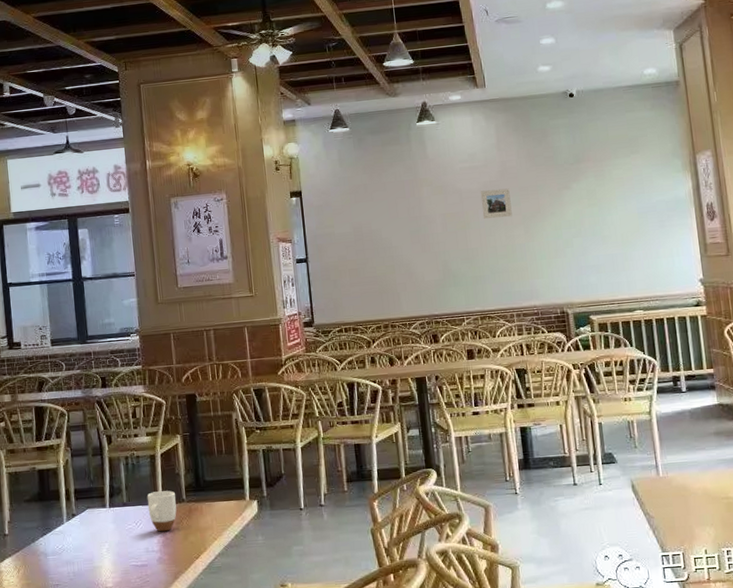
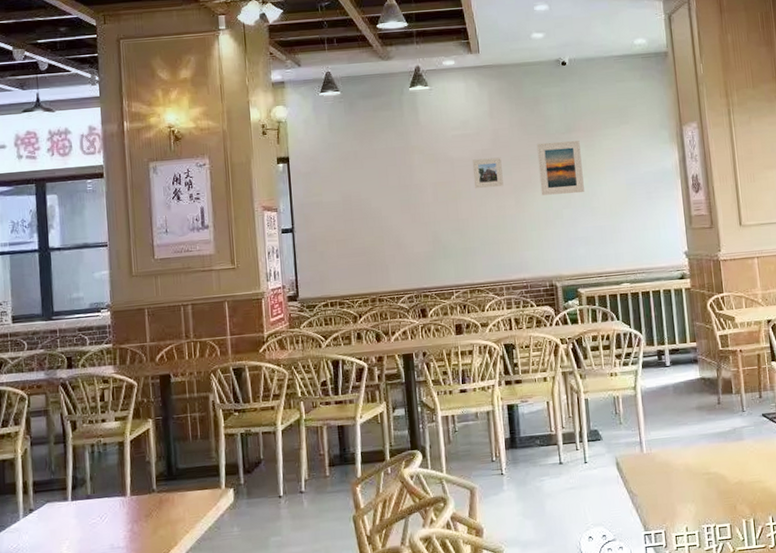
mug: present [146,490,177,532] -> none [113,480,146,526]
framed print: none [545,171,595,225] -> present [536,140,584,196]

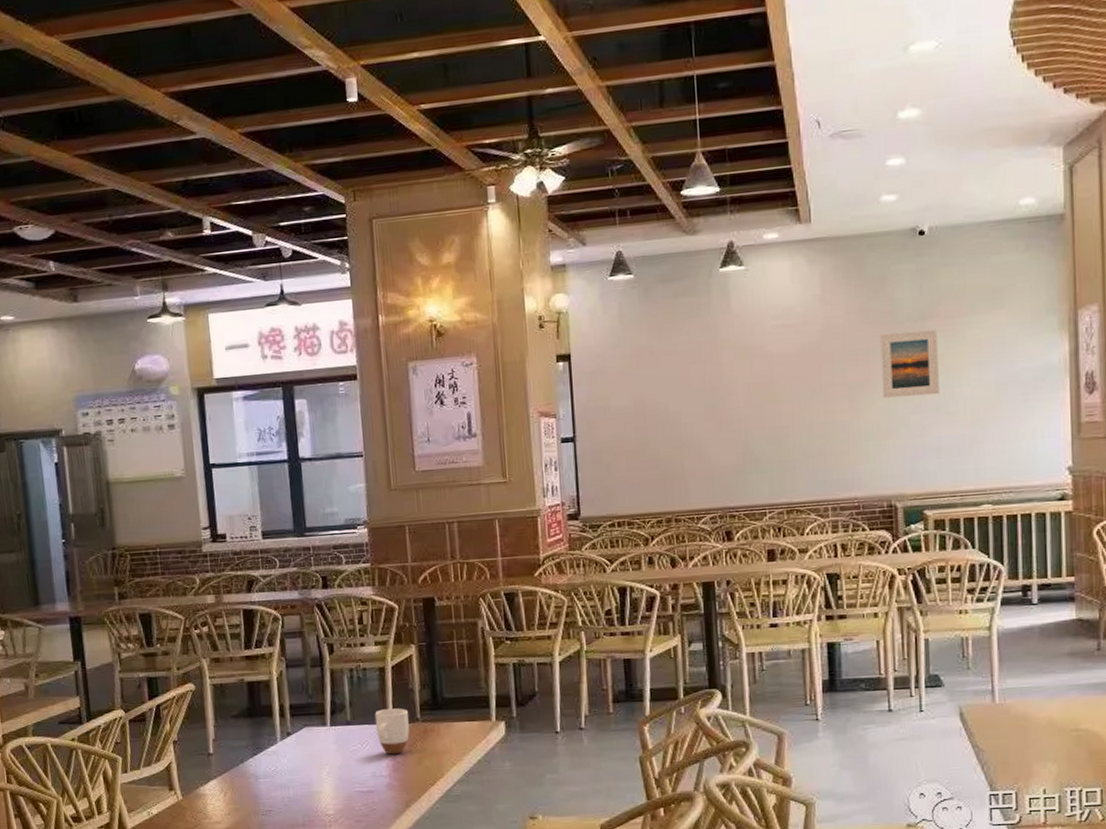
mug: none [113,480,146,526] -> present [374,708,410,755]
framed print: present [472,157,504,188] -> none [795,351,835,390]

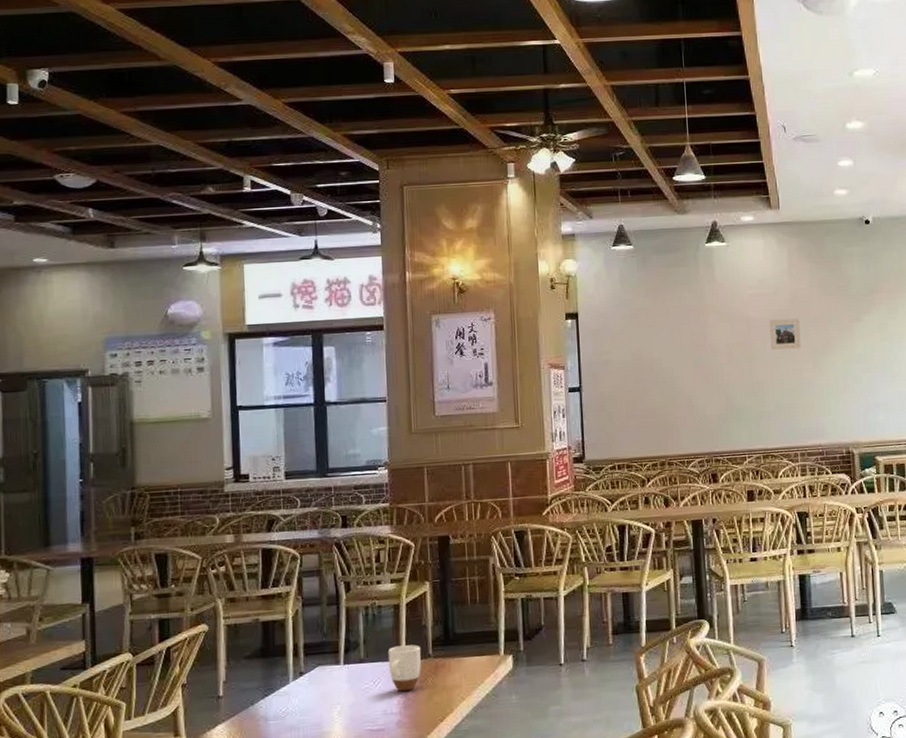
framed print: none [795,351,835,390] -> present [769,318,801,350]
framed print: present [880,330,940,398] -> none [836,302,885,359]

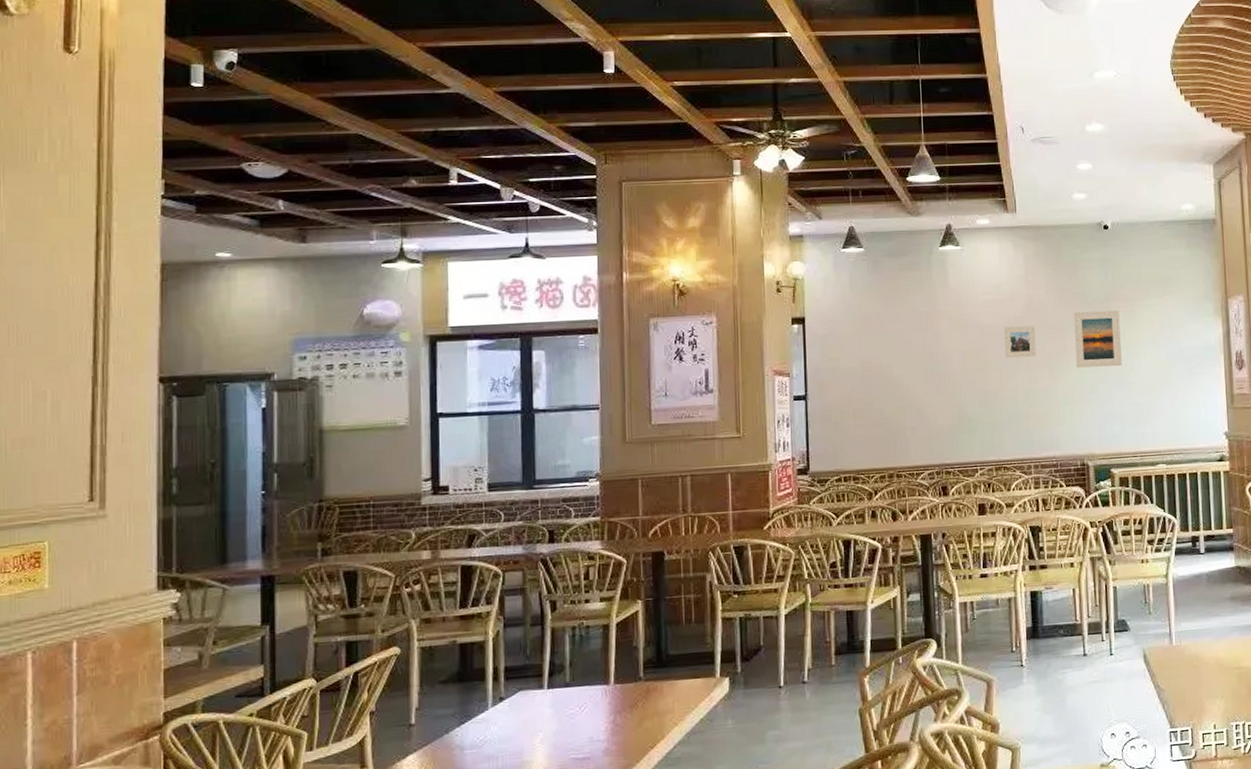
mug: present [387,645,421,692] -> none [595,667,631,717]
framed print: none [836,302,885,359] -> present [1073,310,1122,368]

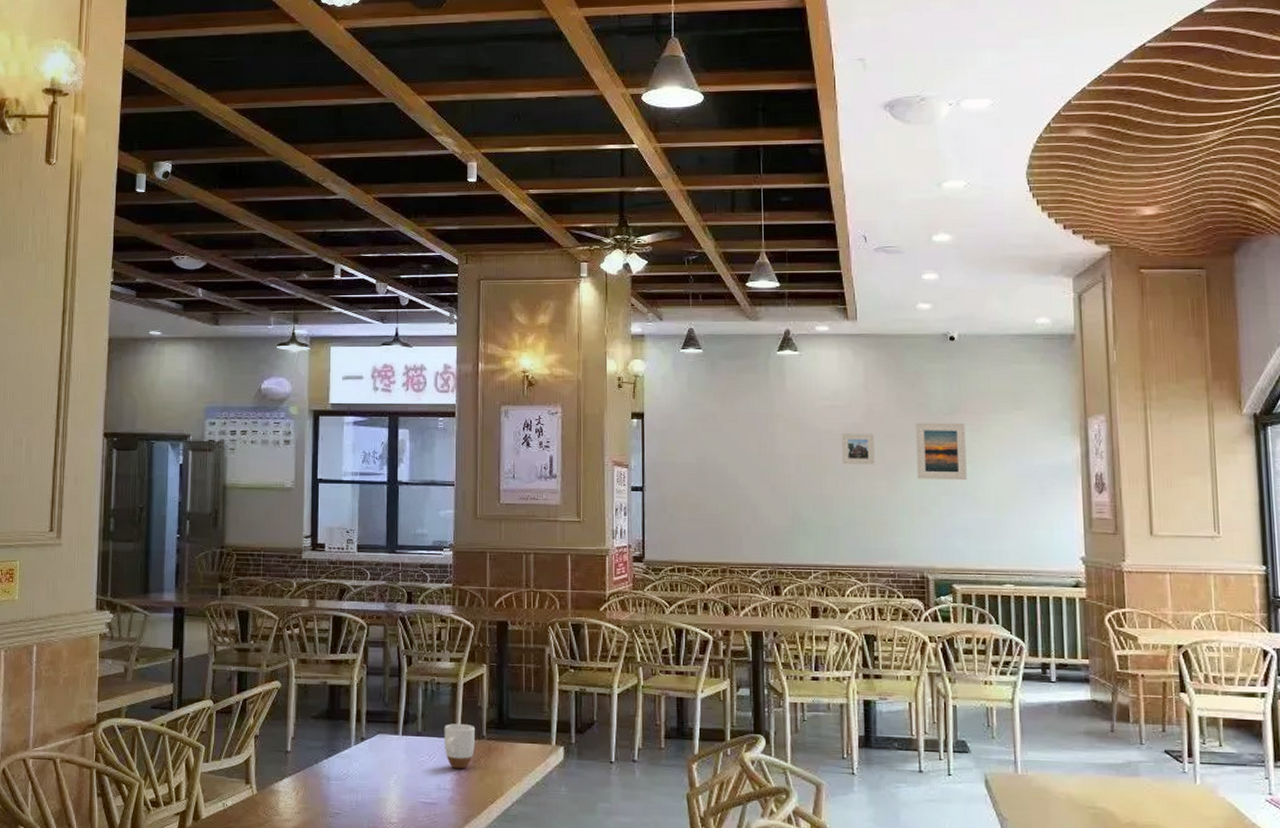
mug: none [595,667,631,717] -> present [444,724,475,769]

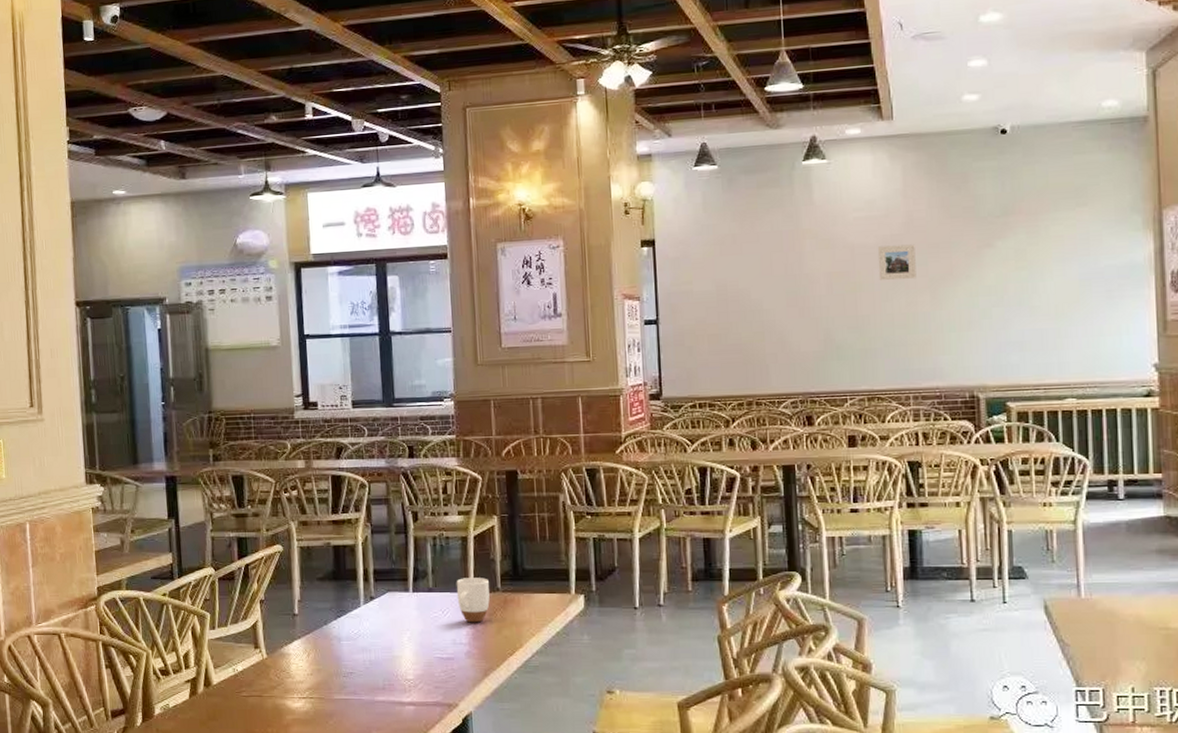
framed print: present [915,422,967,481] -> none [962,225,1022,291]

